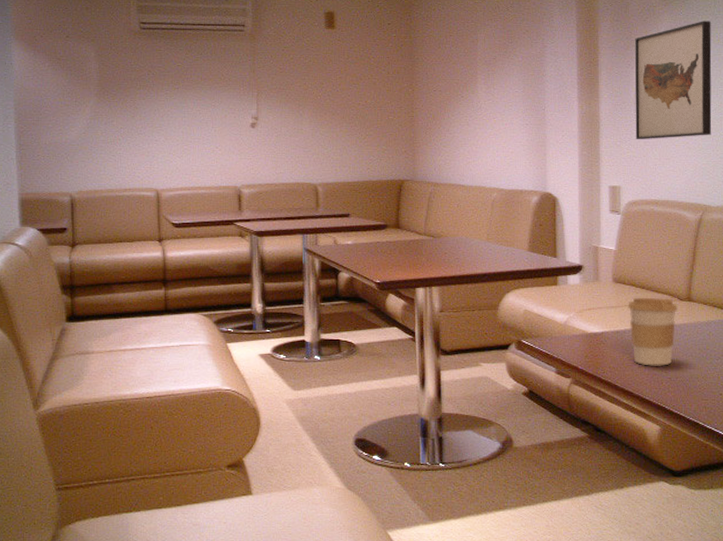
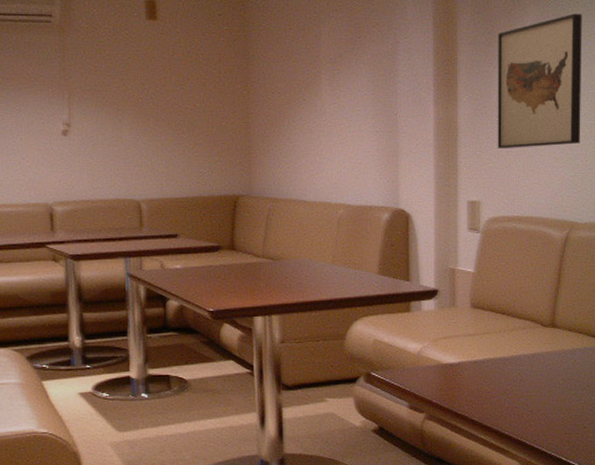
coffee cup: present [628,297,679,366] -> none [487,323,542,399]

